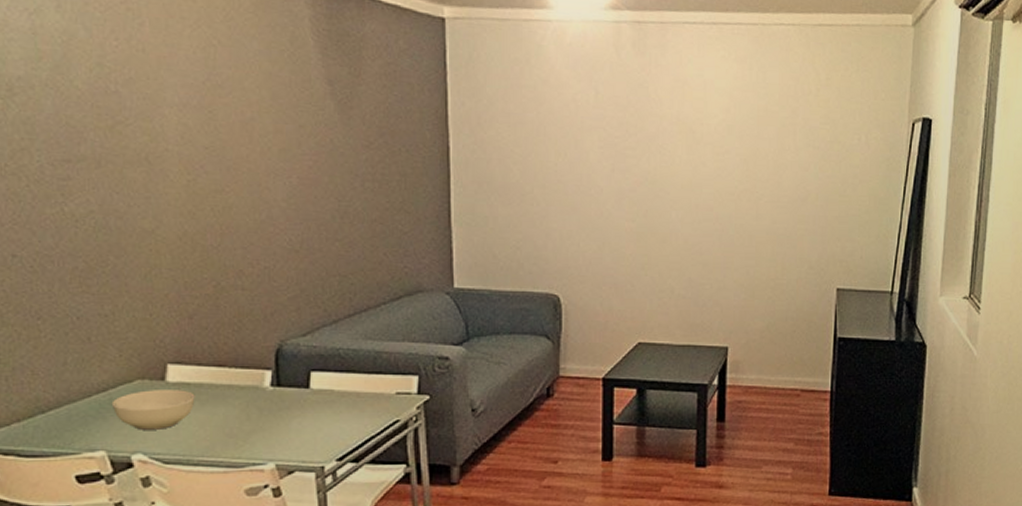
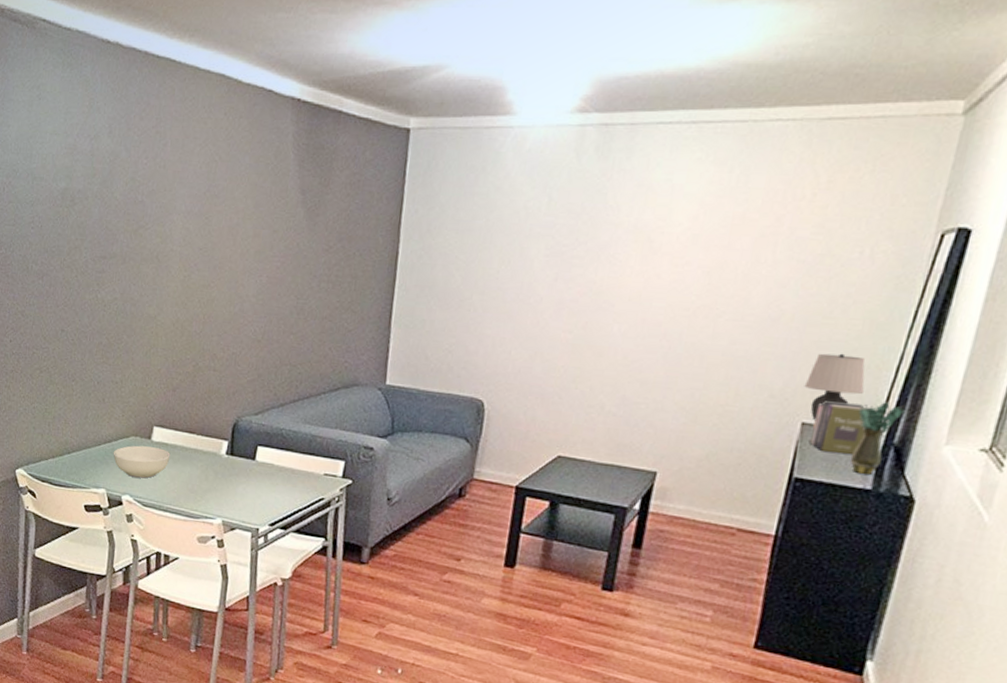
table lamp: none [834,226,878,286] -> present [804,353,866,421]
books: none [844,268,883,312] -> present [808,401,865,454]
vase: none [876,262,909,327] -> present [850,399,905,475]

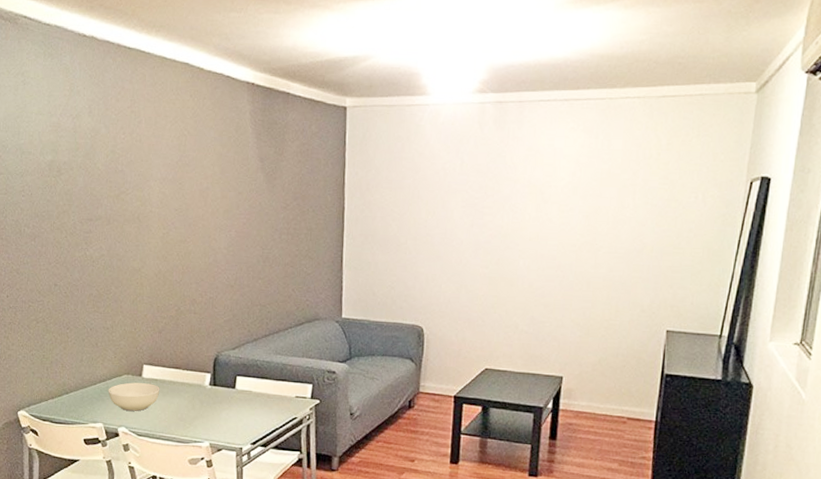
table lamp: present [804,353,866,421] -> none [665,275,709,329]
books: present [808,401,865,454] -> none [673,312,712,353]
vase: present [850,399,905,475] -> none [704,309,739,368]

